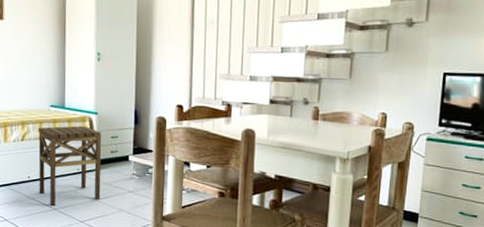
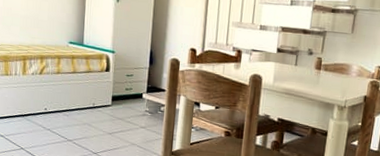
side table: present [38,125,102,206] -> none [55,62,117,137]

